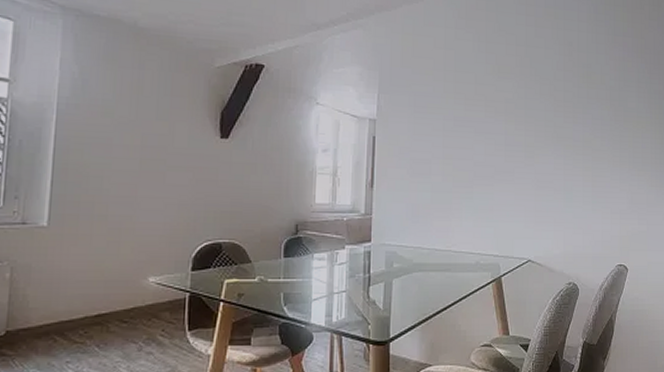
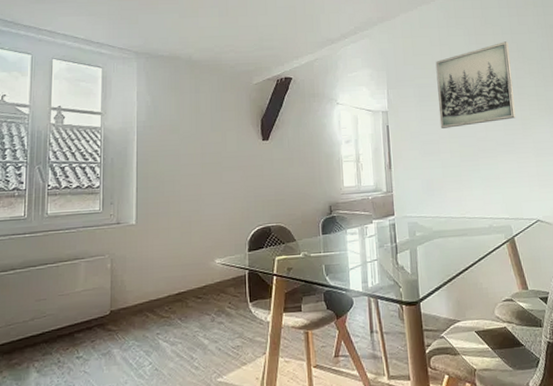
wall art: none [434,54,521,147] -> present [435,41,516,128]

